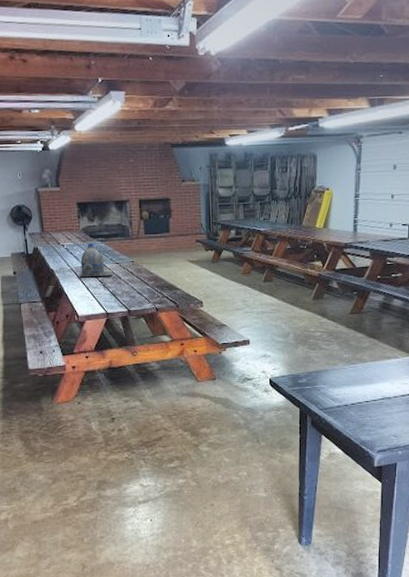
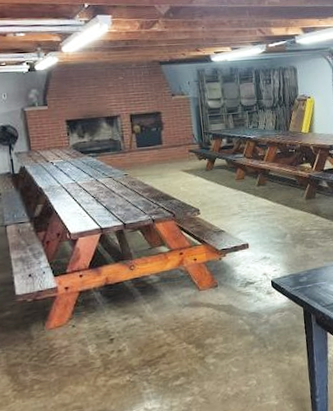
water jug: present [79,242,113,278] -> none [70,158,106,195]

